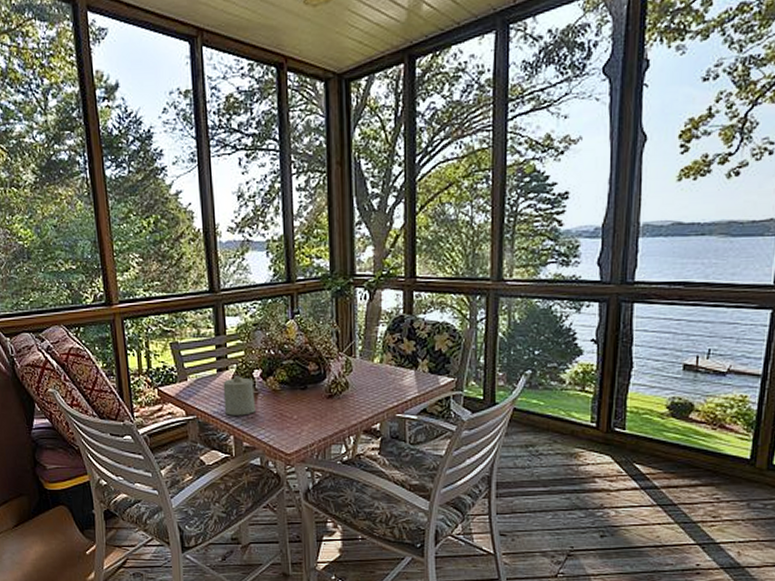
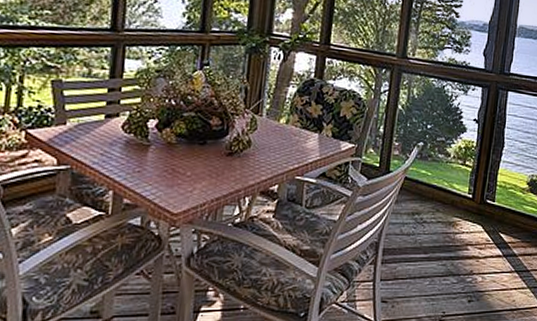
candle: present [223,374,257,416] -> none [106,122,147,169]

